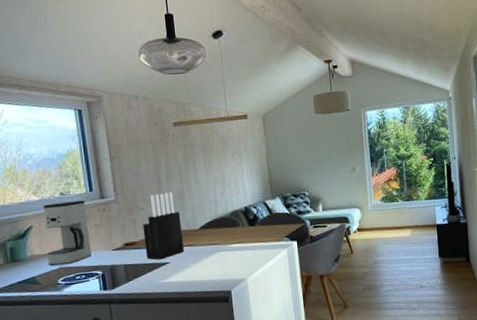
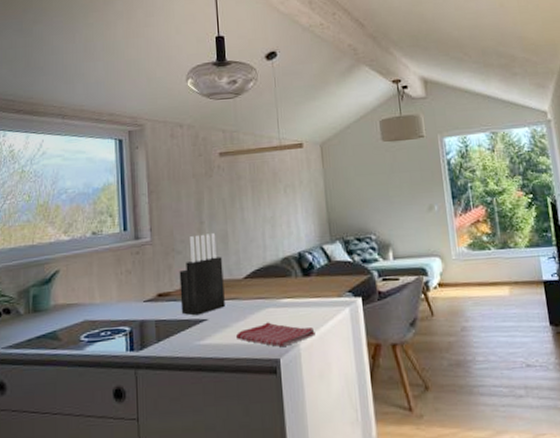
coffee maker: present [43,200,92,266] -> none [71,241,120,319]
dish towel: none [193,263,260,281] -> present [235,322,315,347]

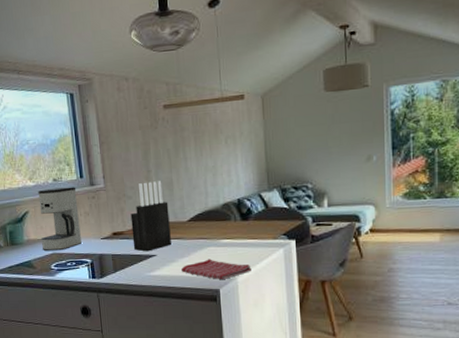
coffee maker: none [71,241,120,319] -> present [38,187,82,251]

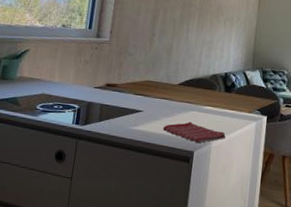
coffee maker: present [38,187,82,251] -> none [33,32,82,93]
knife block: present [130,181,171,252] -> none [123,43,165,107]

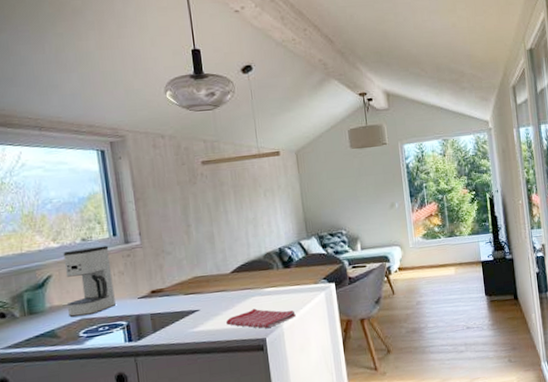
coffee maker: none [33,32,82,93] -> present [63,245,116,317]

